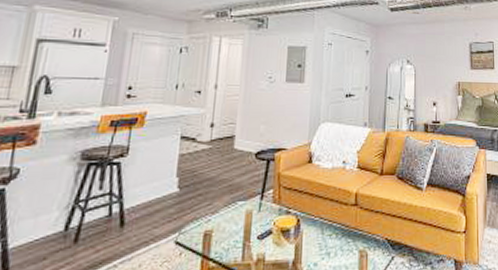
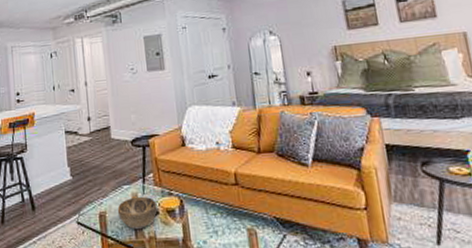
decorative bowl: none [226,214,272,250] -> present [117,196,158,229]

